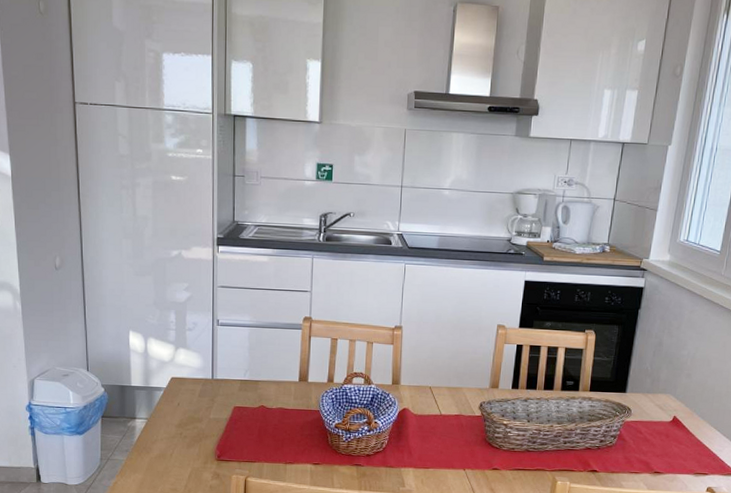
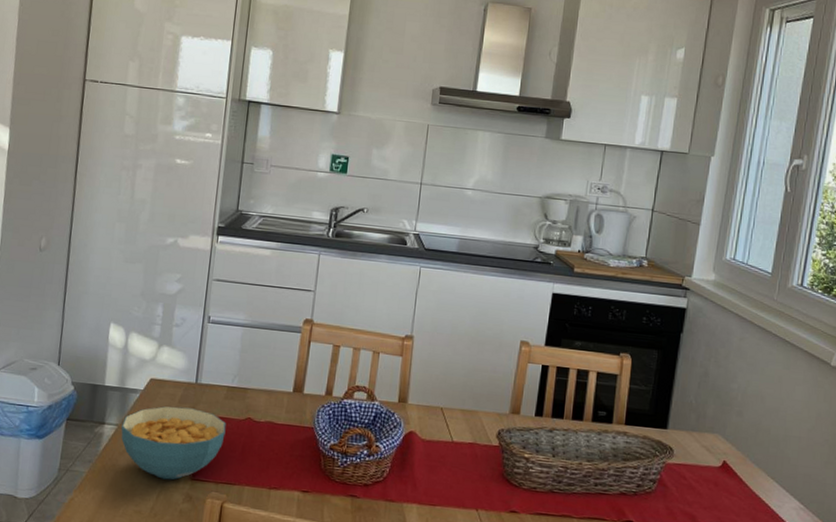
cereal bowl: none [150,400,243,462] -> present [121,406,227,480]

